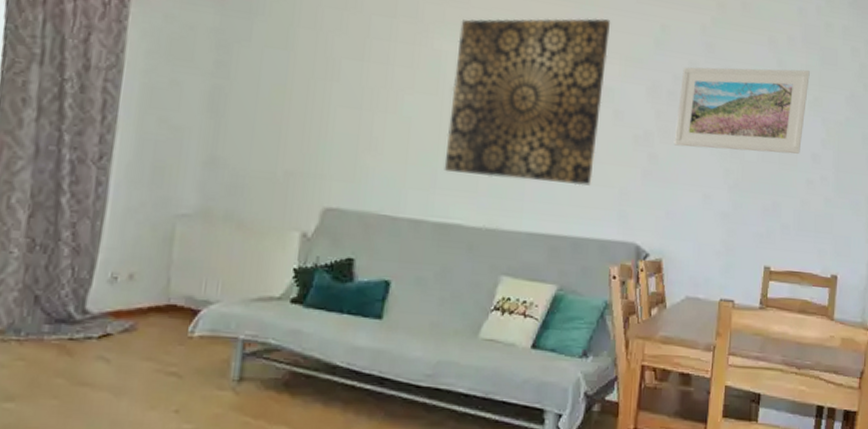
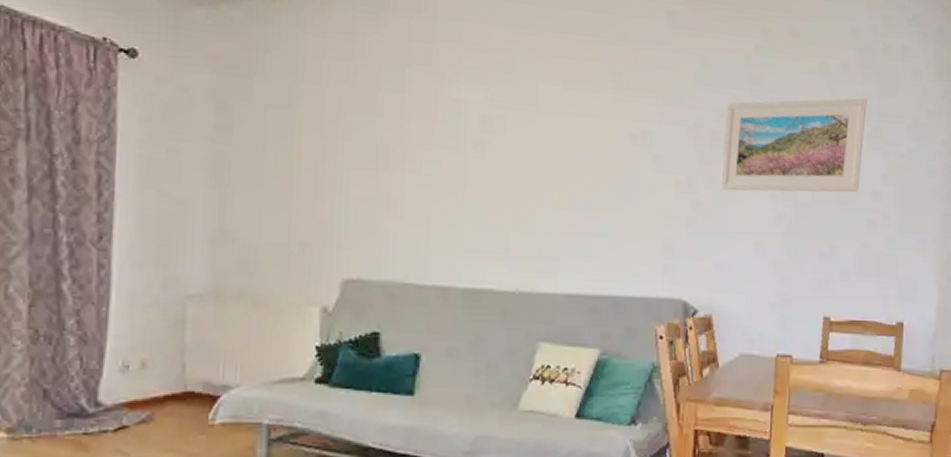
wall art: present [444,18,611,186] -> none [470,53,645,241]

